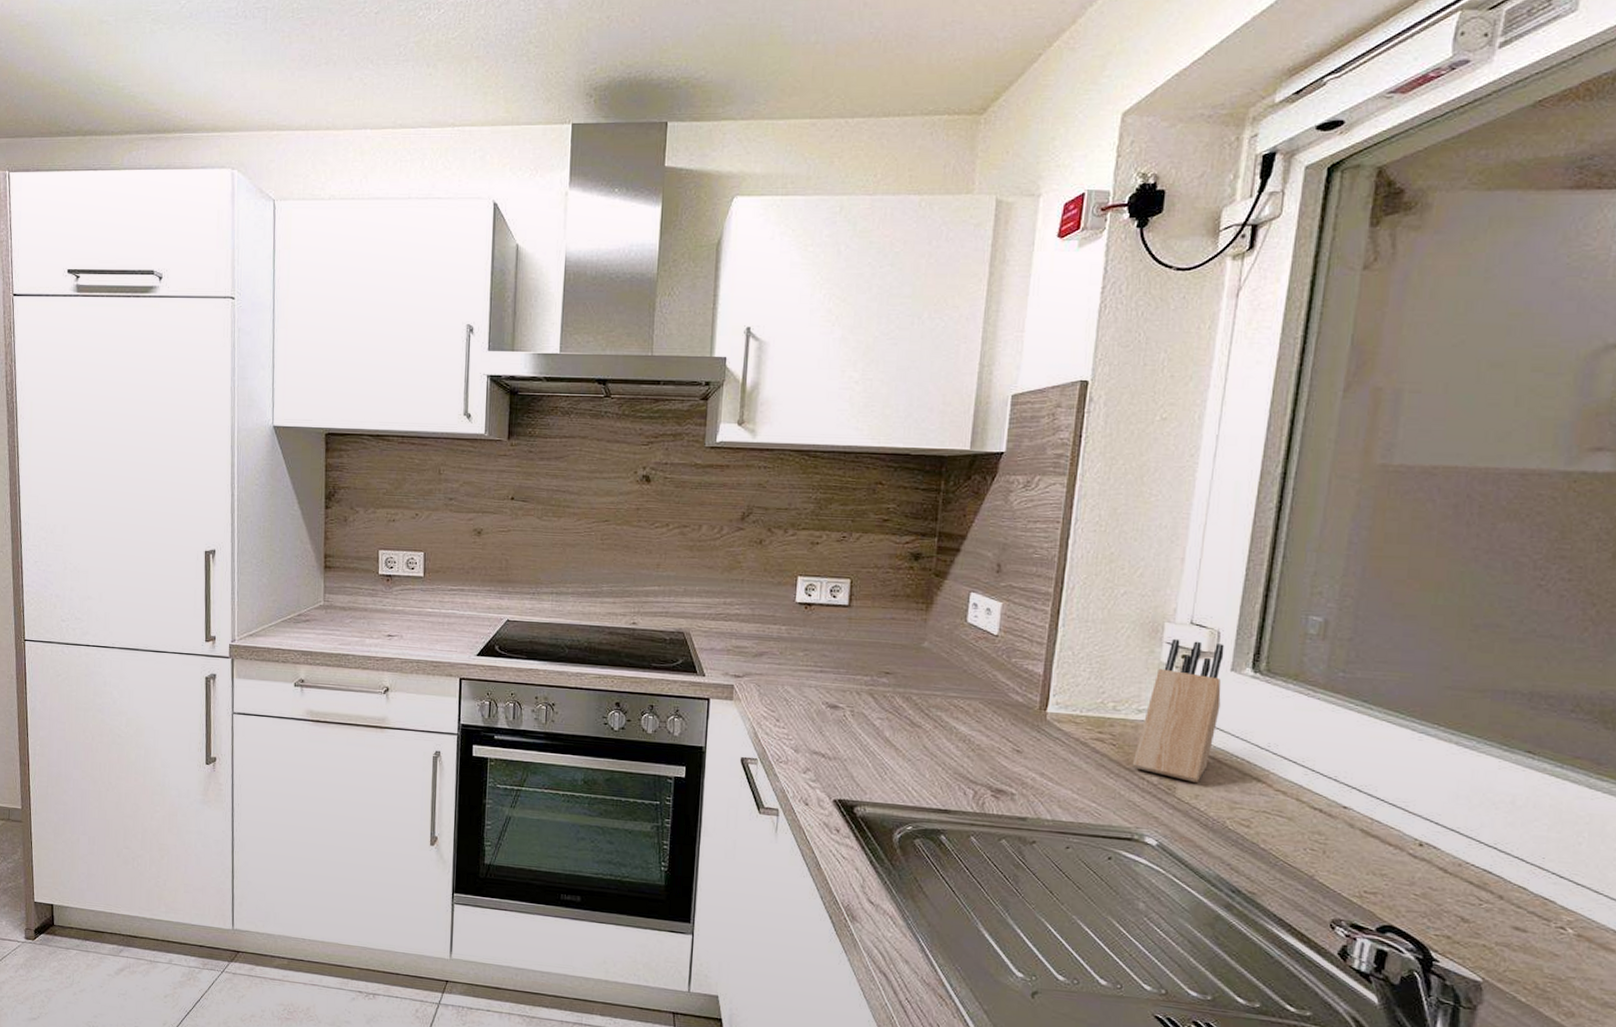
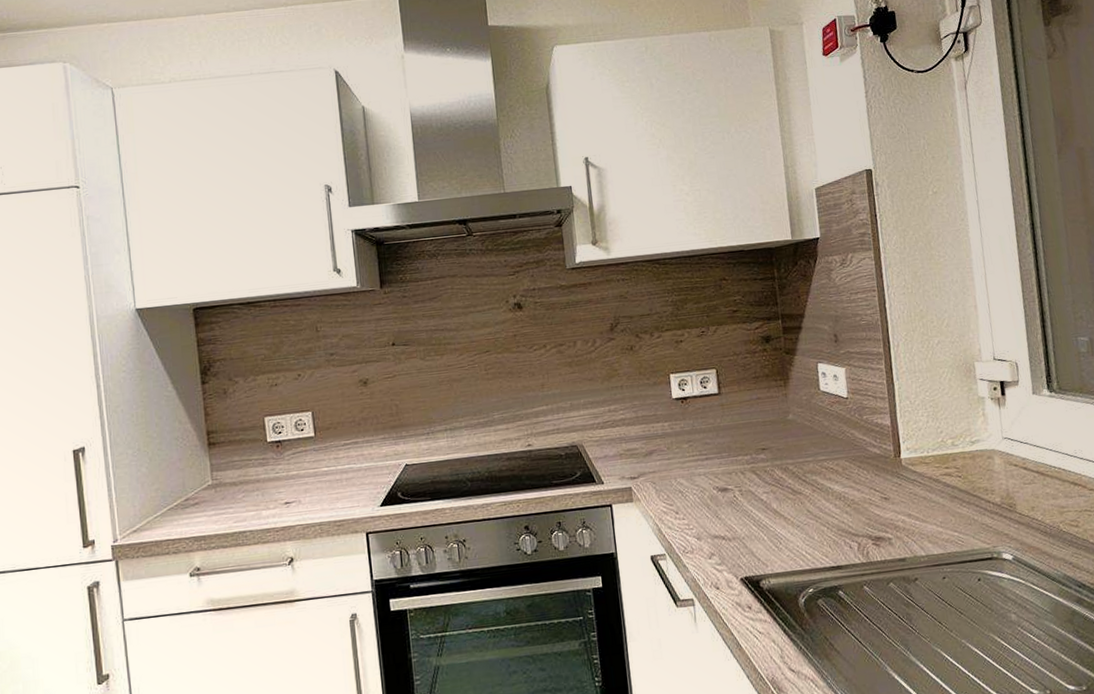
knife block: present [1132,638,1225,782] -> none [977,372,1035,497]

